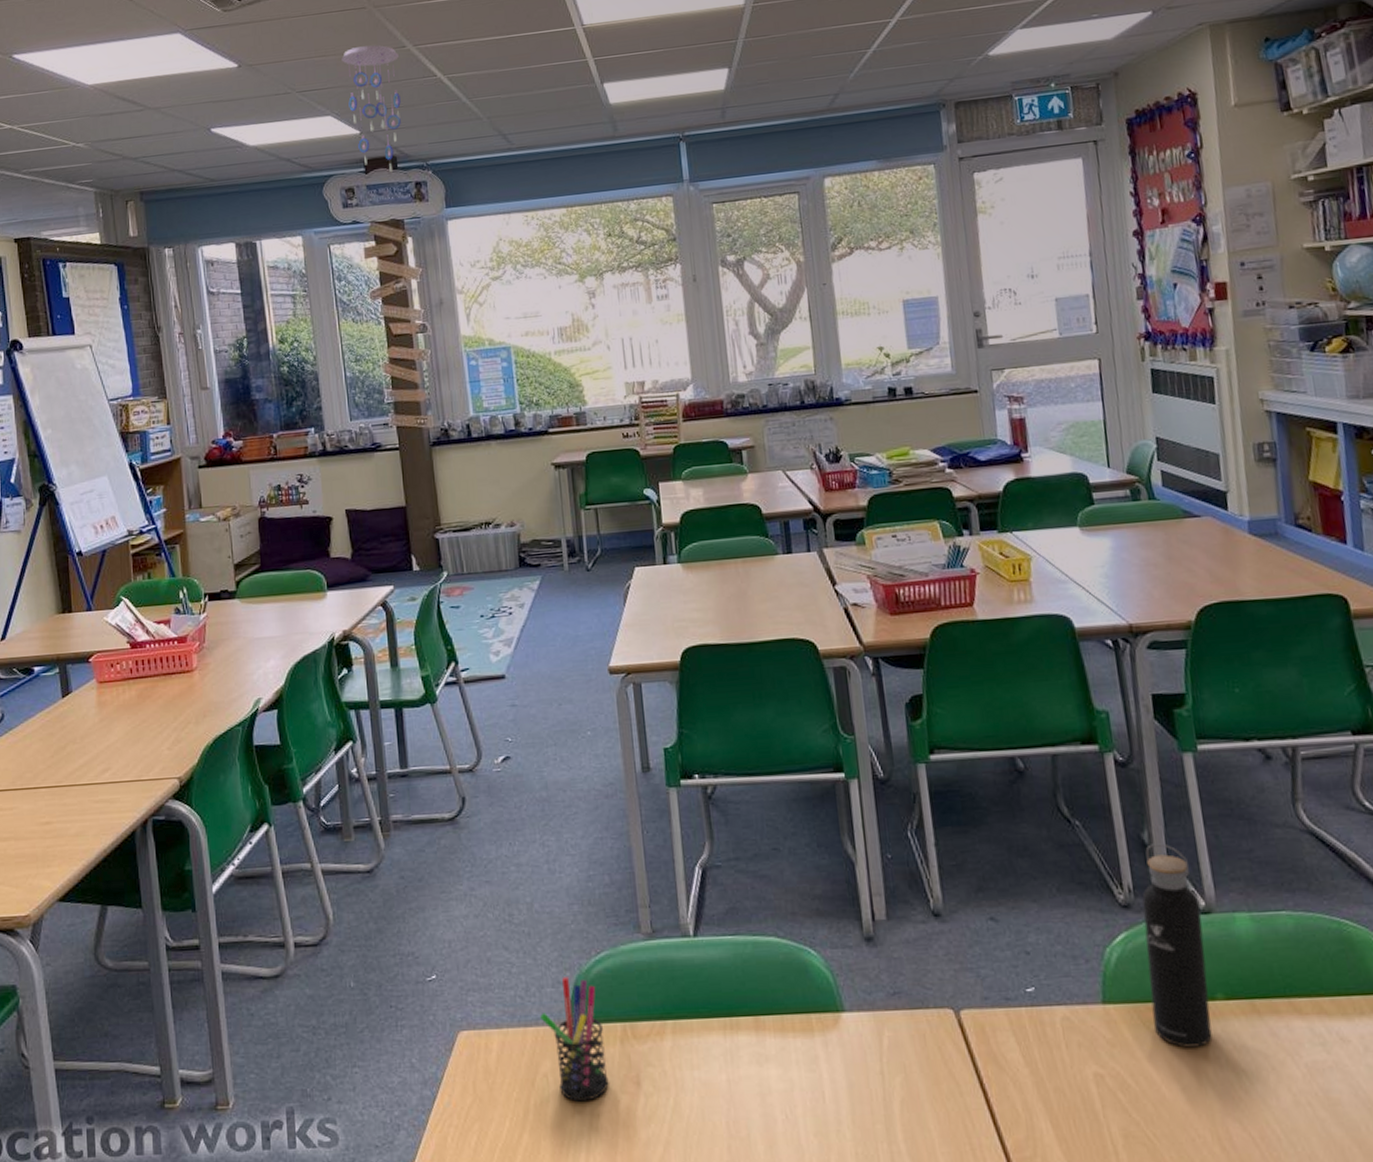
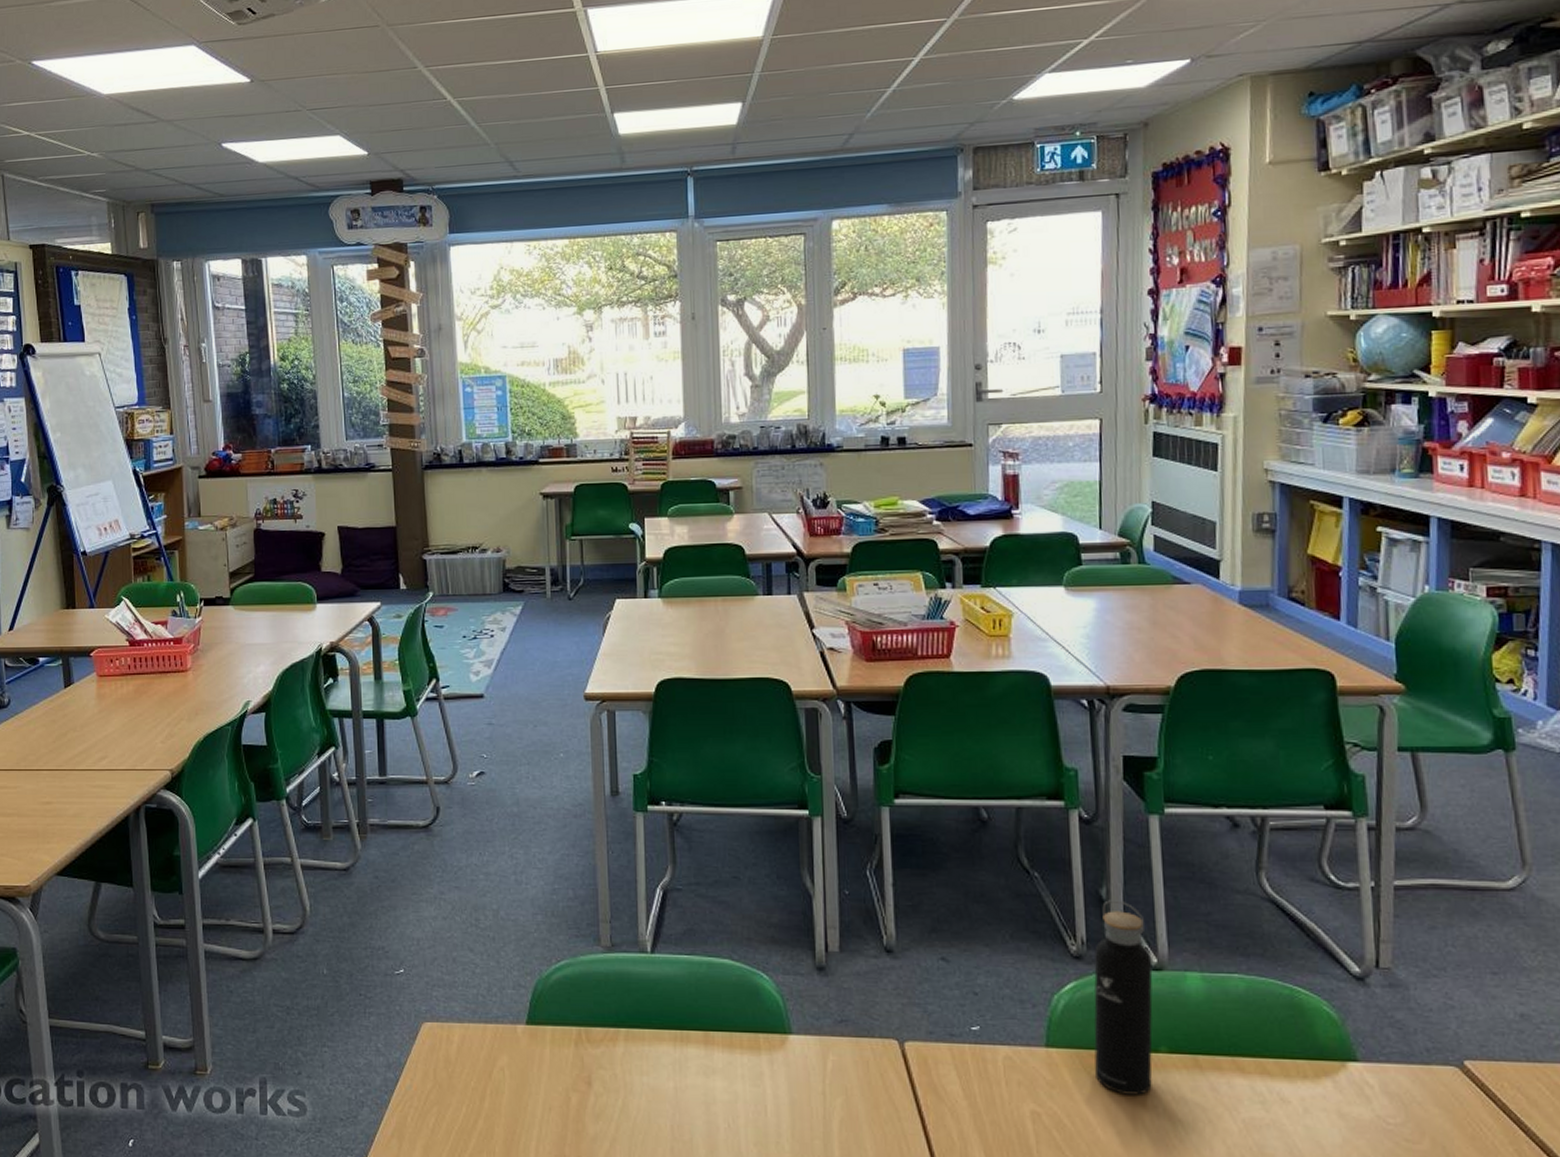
ceiling mobile: present [341,45,401,173] -> none [353,64,411,196]
pen holder: present [540,977,609,1102] -> none [500,981,562,1096]

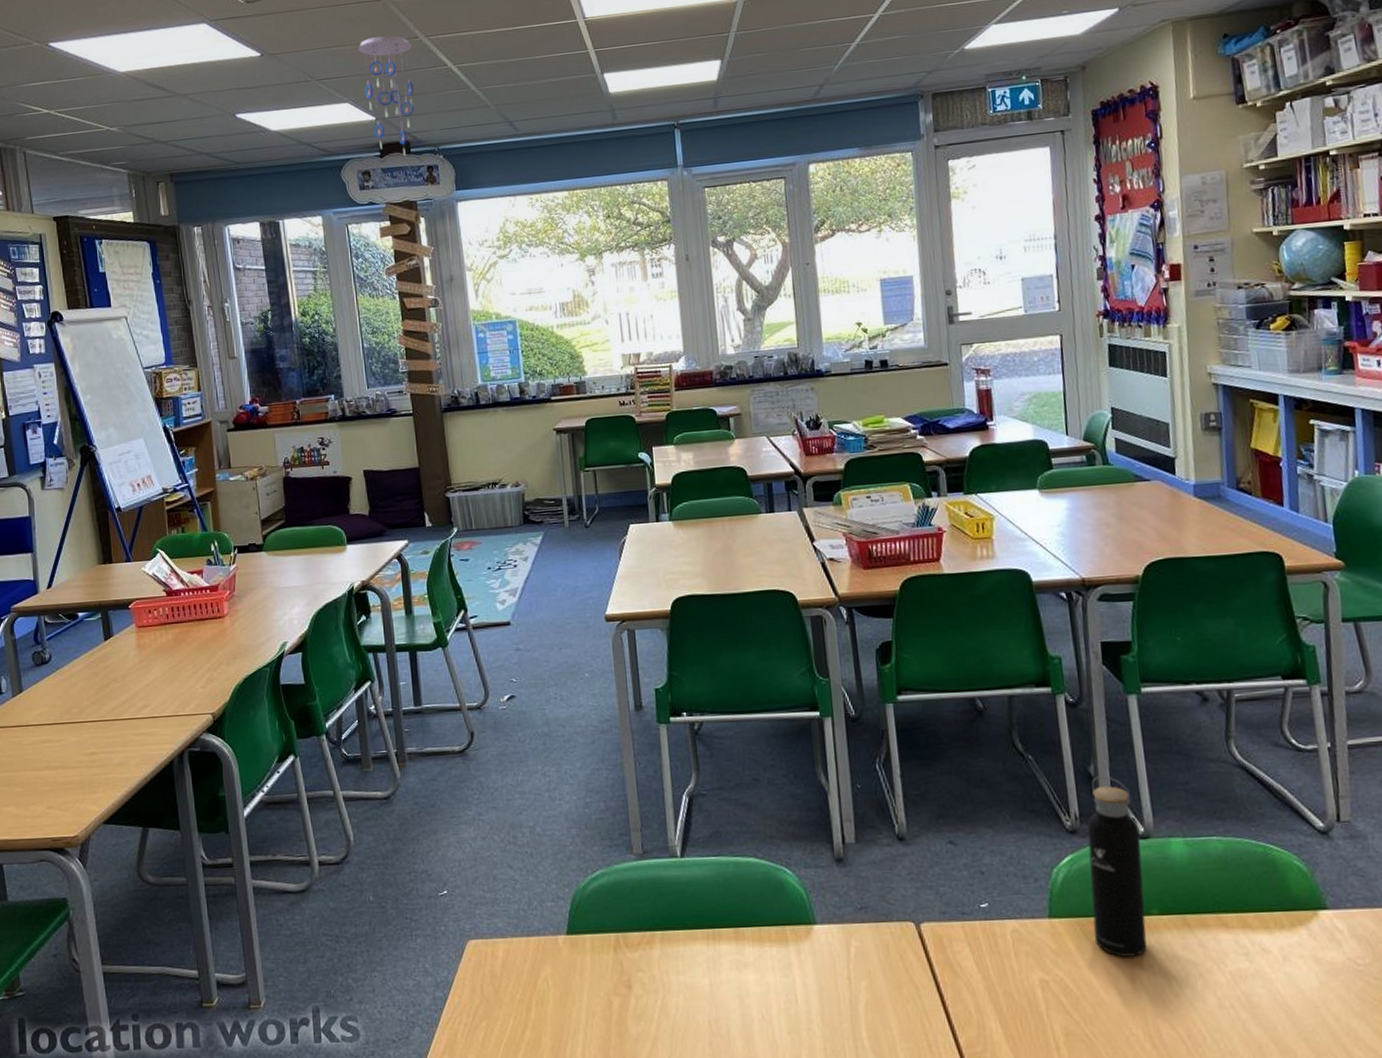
ceiling mobile: none [353,64,411,196] -> present [358,35,414,157]

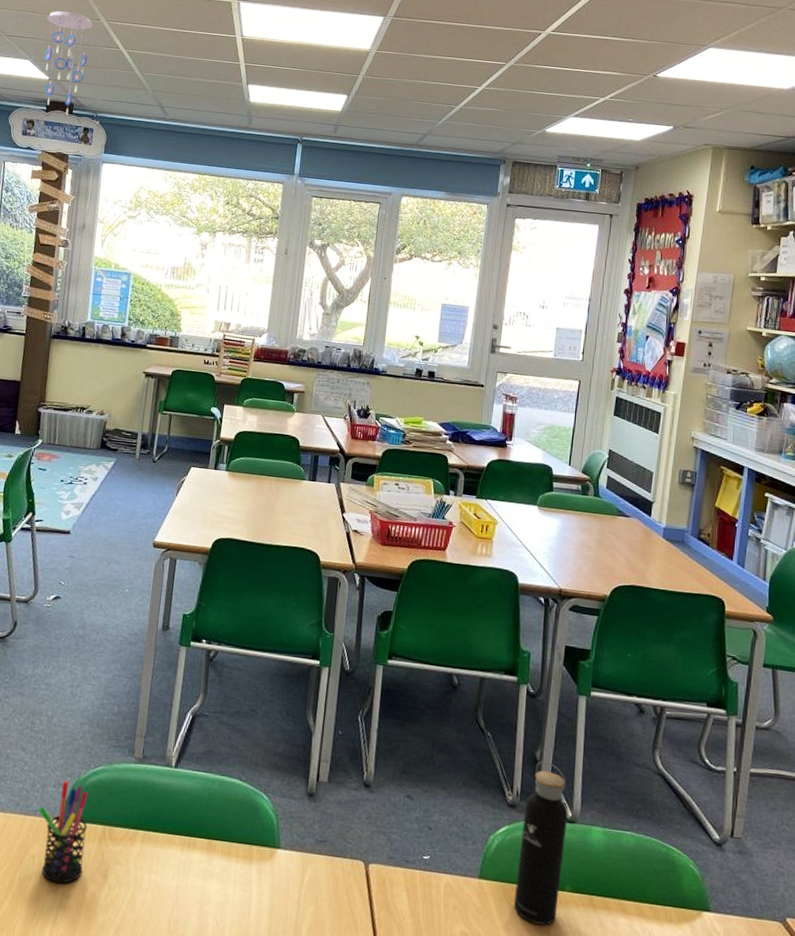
pen holder: none [541,892,603,1003] -> present [39,781,89,884]

